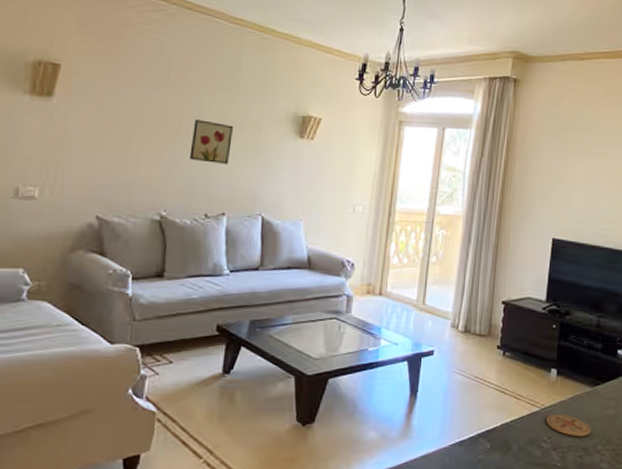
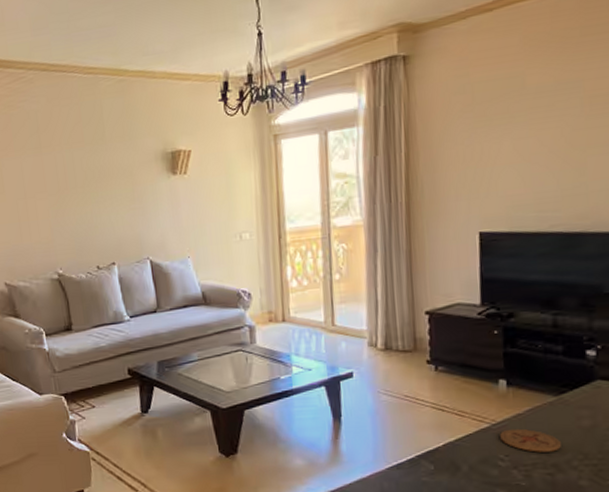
wall art: present [189,119,233,164] -> none [70,175,109,217]

